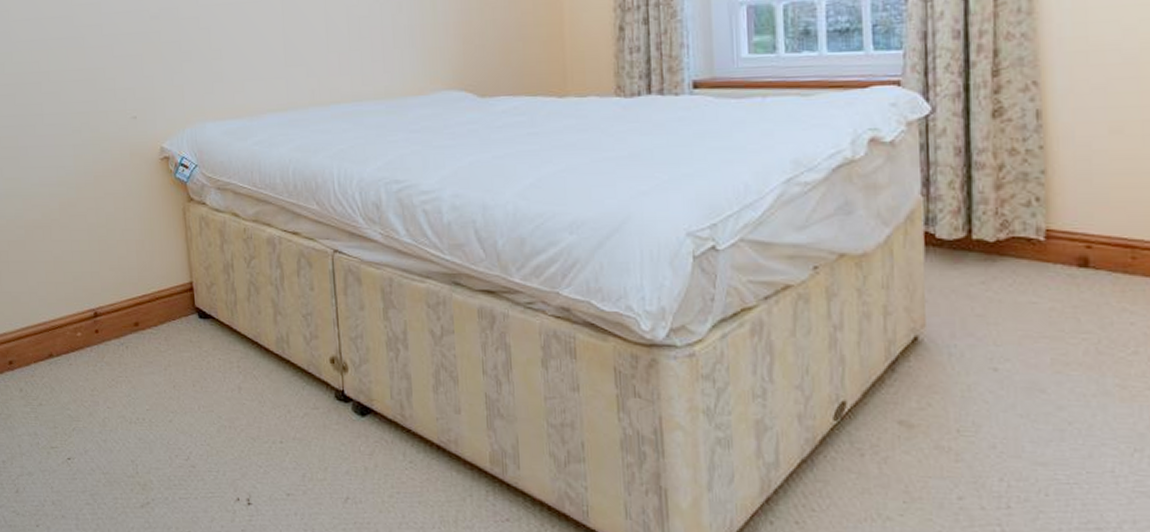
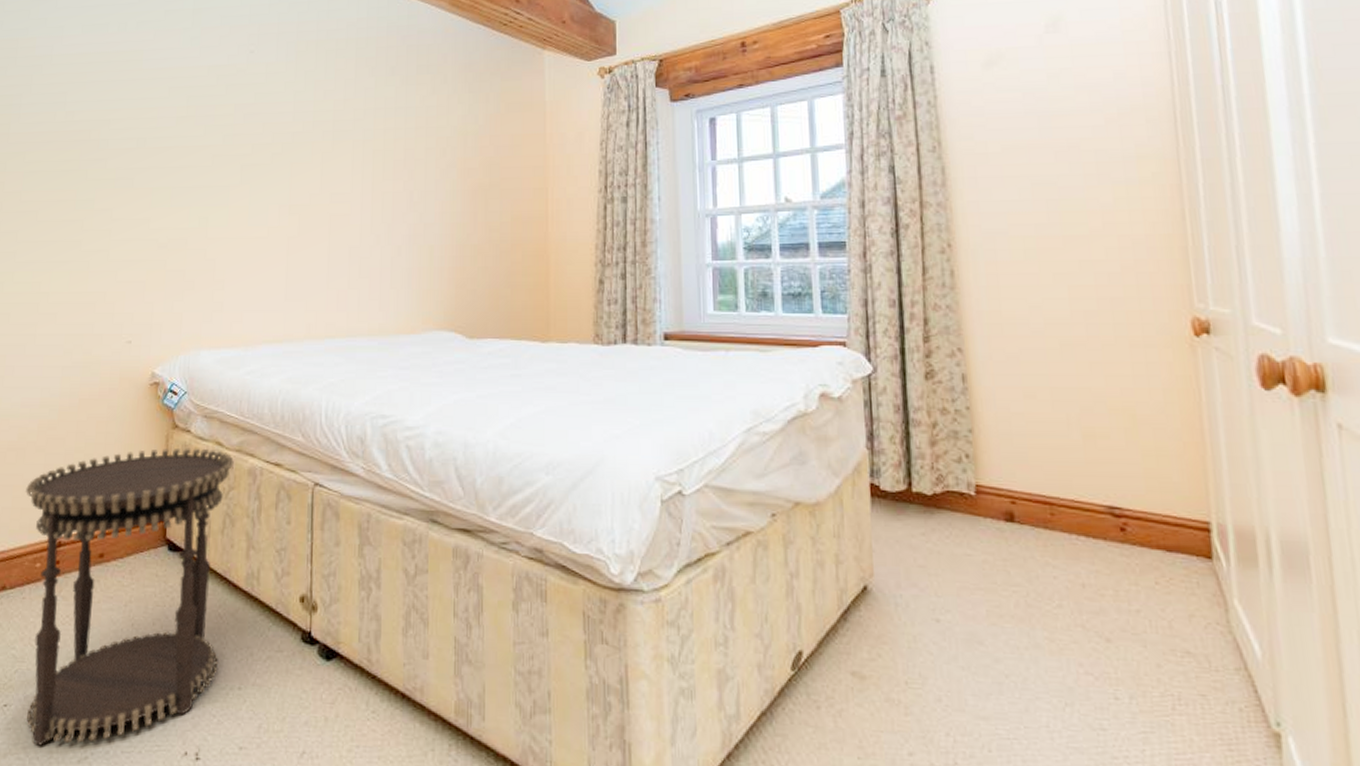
side table: none [57,220,259,493] -> present [26,447,234,746]

